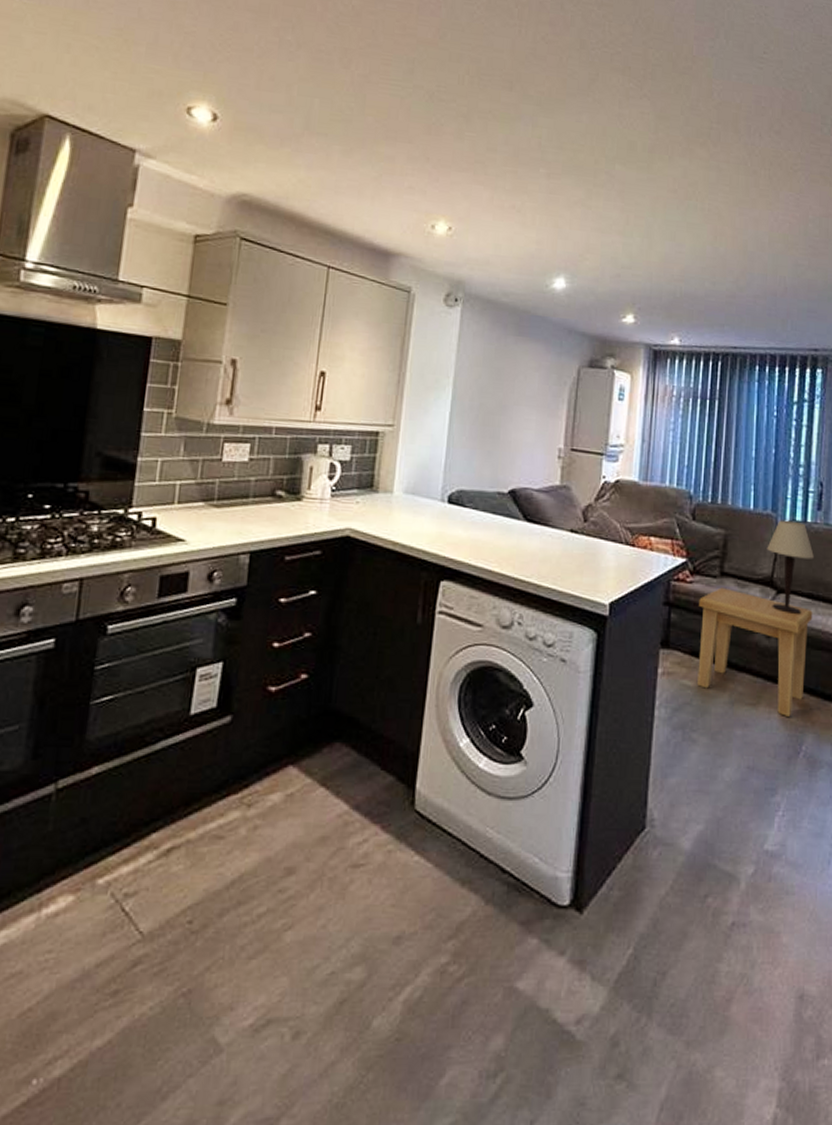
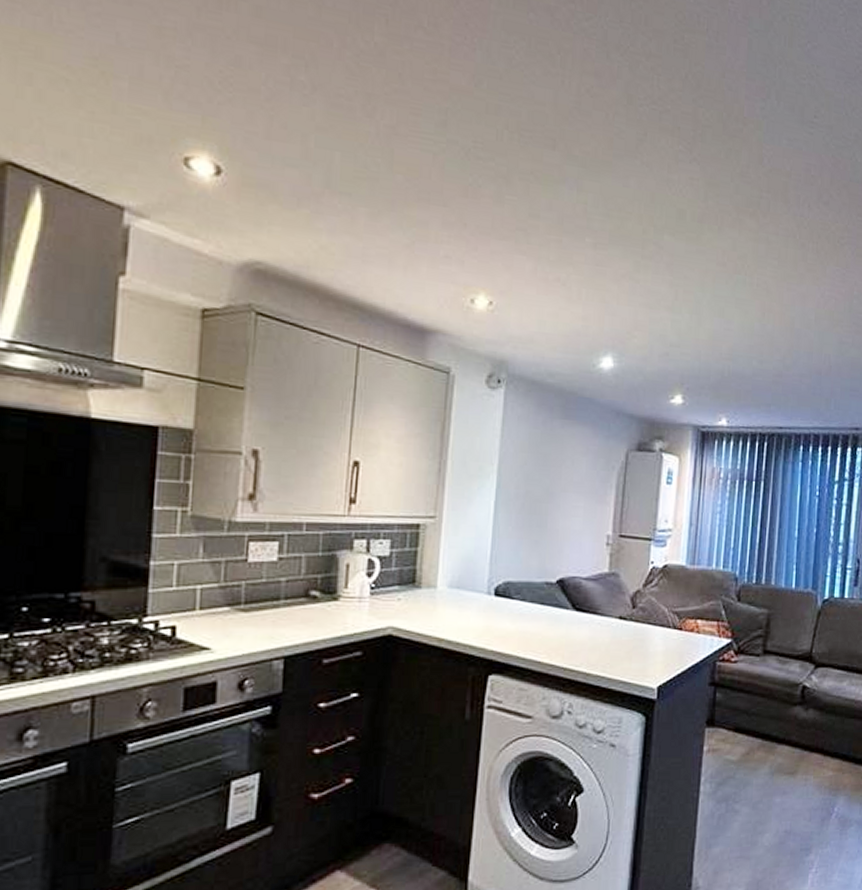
side table: present [697,587,813,717] -> none [740,665,847,782]
table lamp: present [767,520,814,615] -> none [807,597,850,687]

